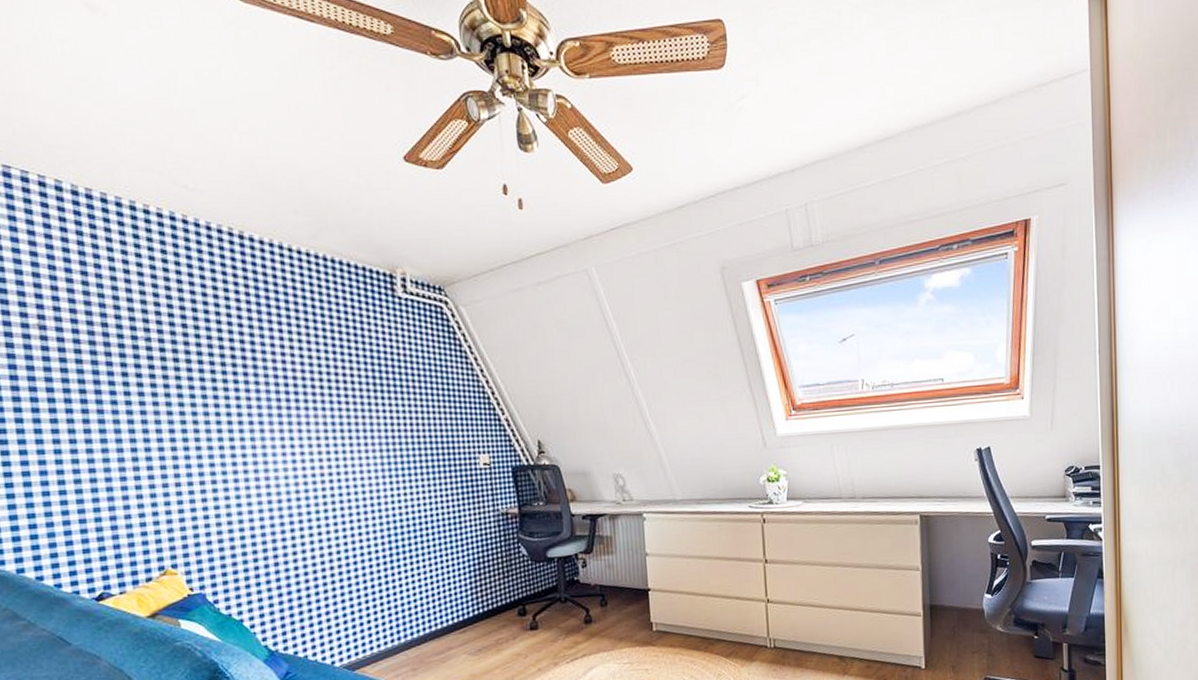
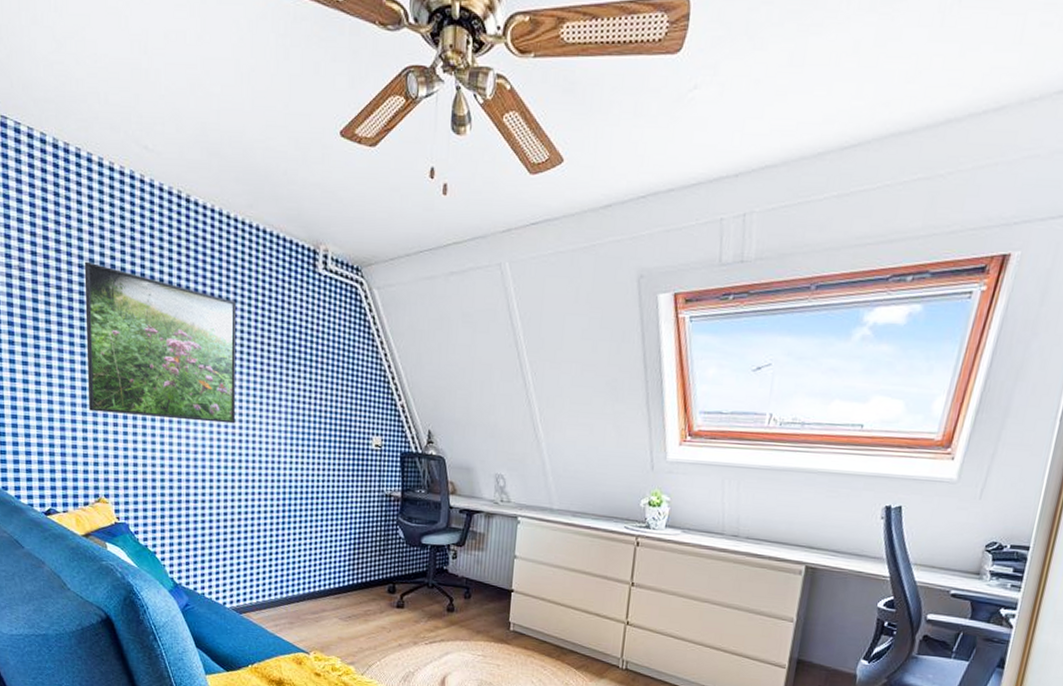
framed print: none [121,311,323,474] -> present [84,261,237,424]

